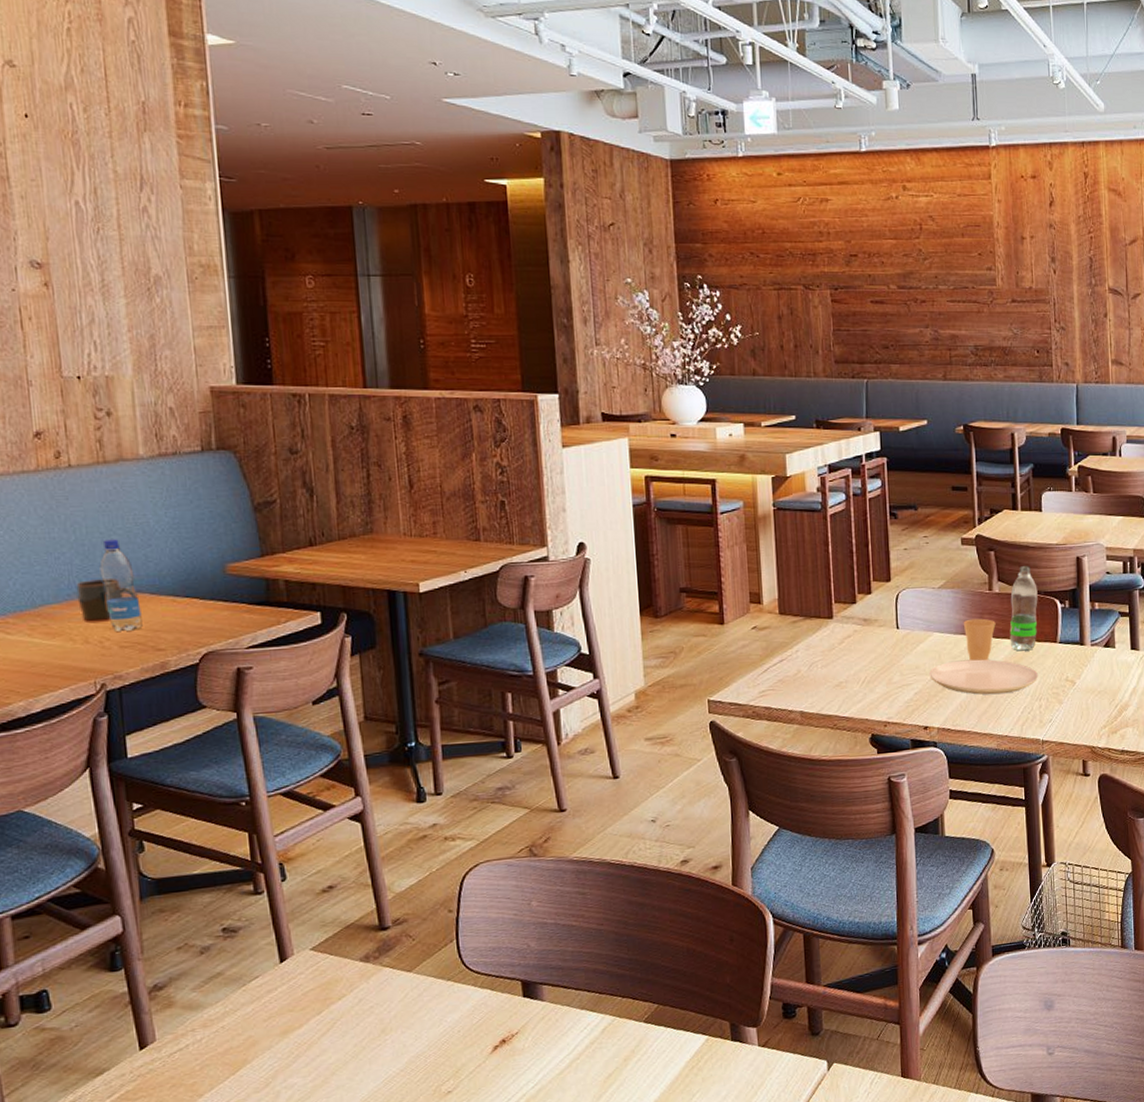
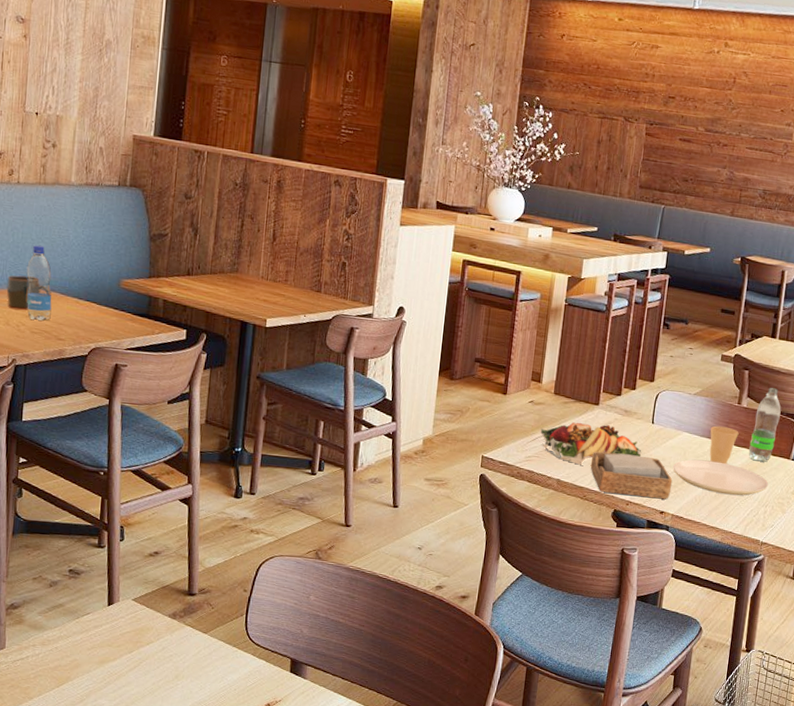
salad: none [769,639,892,691] -> present [539,422,642,465]
napkin holder: none [835,667,932,717] -> present [590,451,673,500]

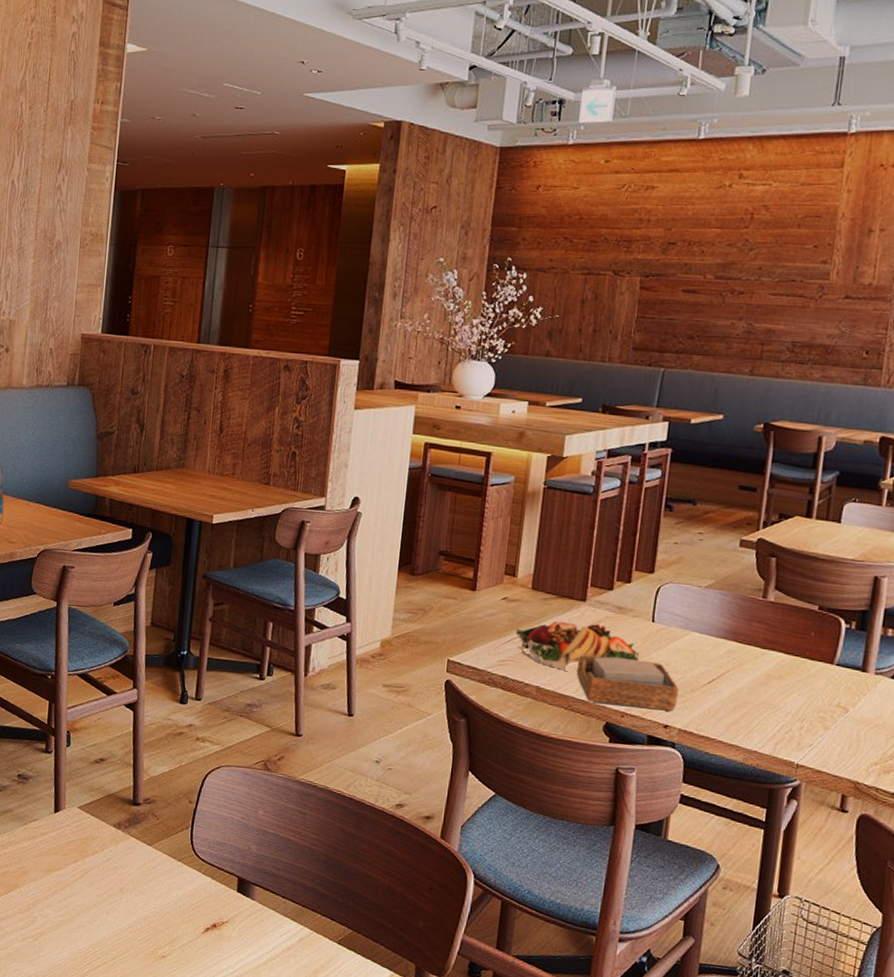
plate: present [673,459,769,496] -> none [679,664,806,708]
cup: present [709,425,739,465] -> none [726,624,765,671]
bottle: present [748,388,781,462] -> none [777,578,821,668]

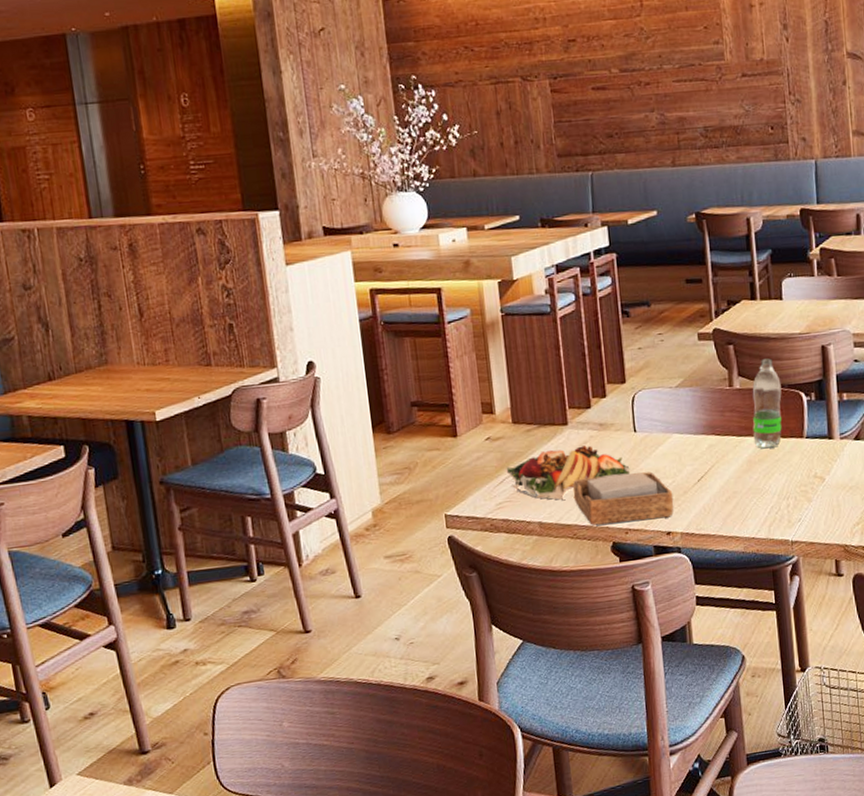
bottle: none [777,578,821,668] -> present [752,358,782,449]

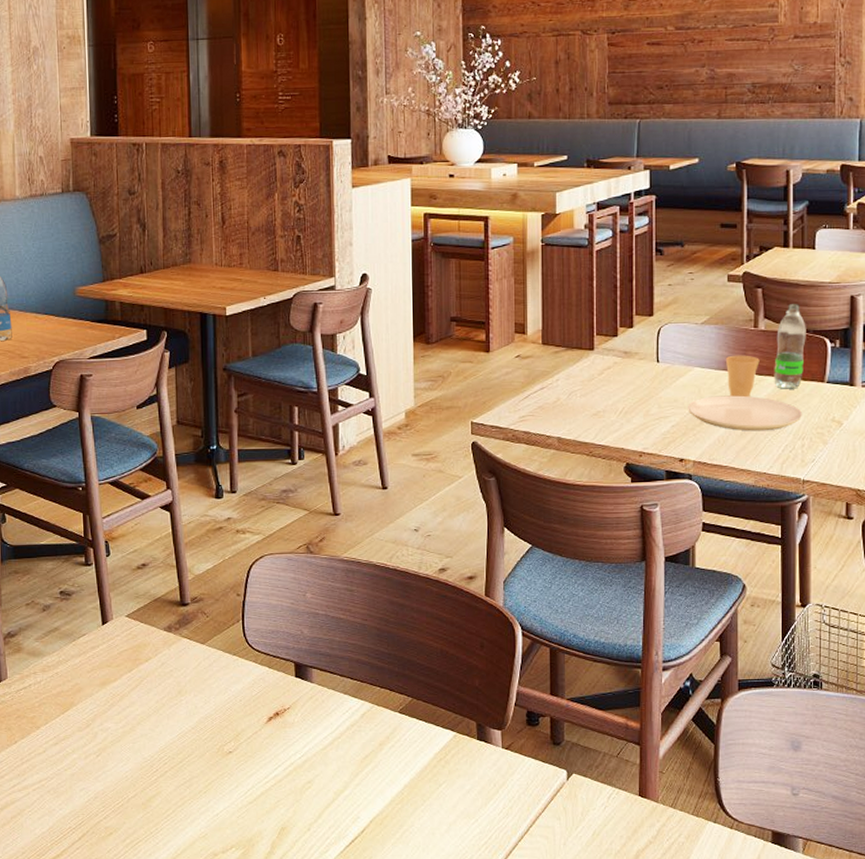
salad: present [505,445,631,500] -> none [531,371,650,419]
napkin holder: present [572,471,674,526] -> none [593,400,689,446]
plate: none [670,459,786,497] -> present [688,395,803,431]
cup: none [704,416,738,462] -> present [726,355,760,398]

